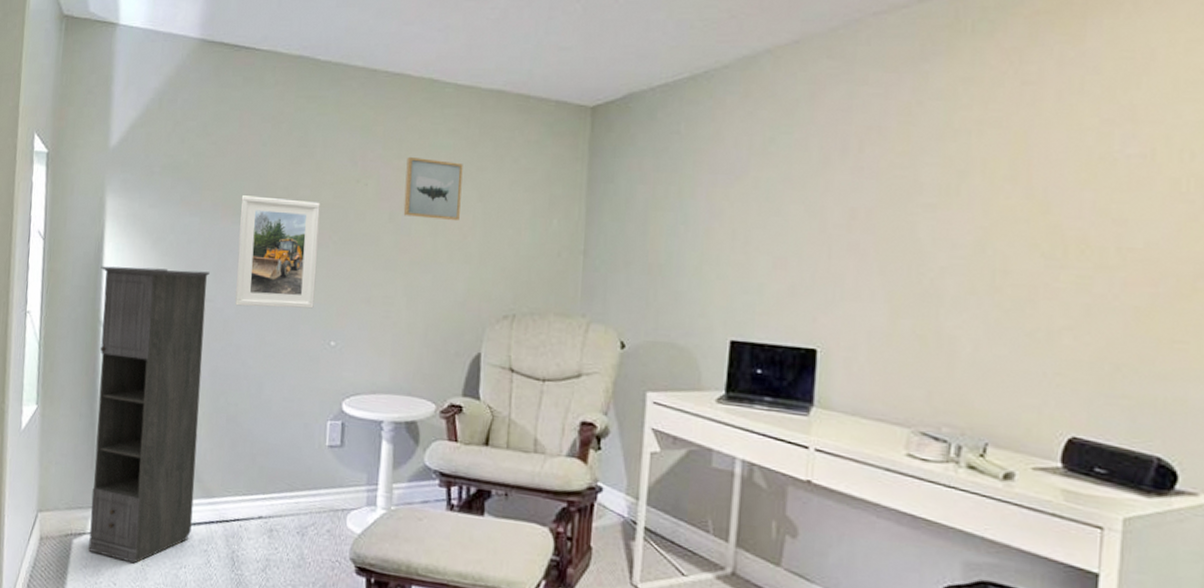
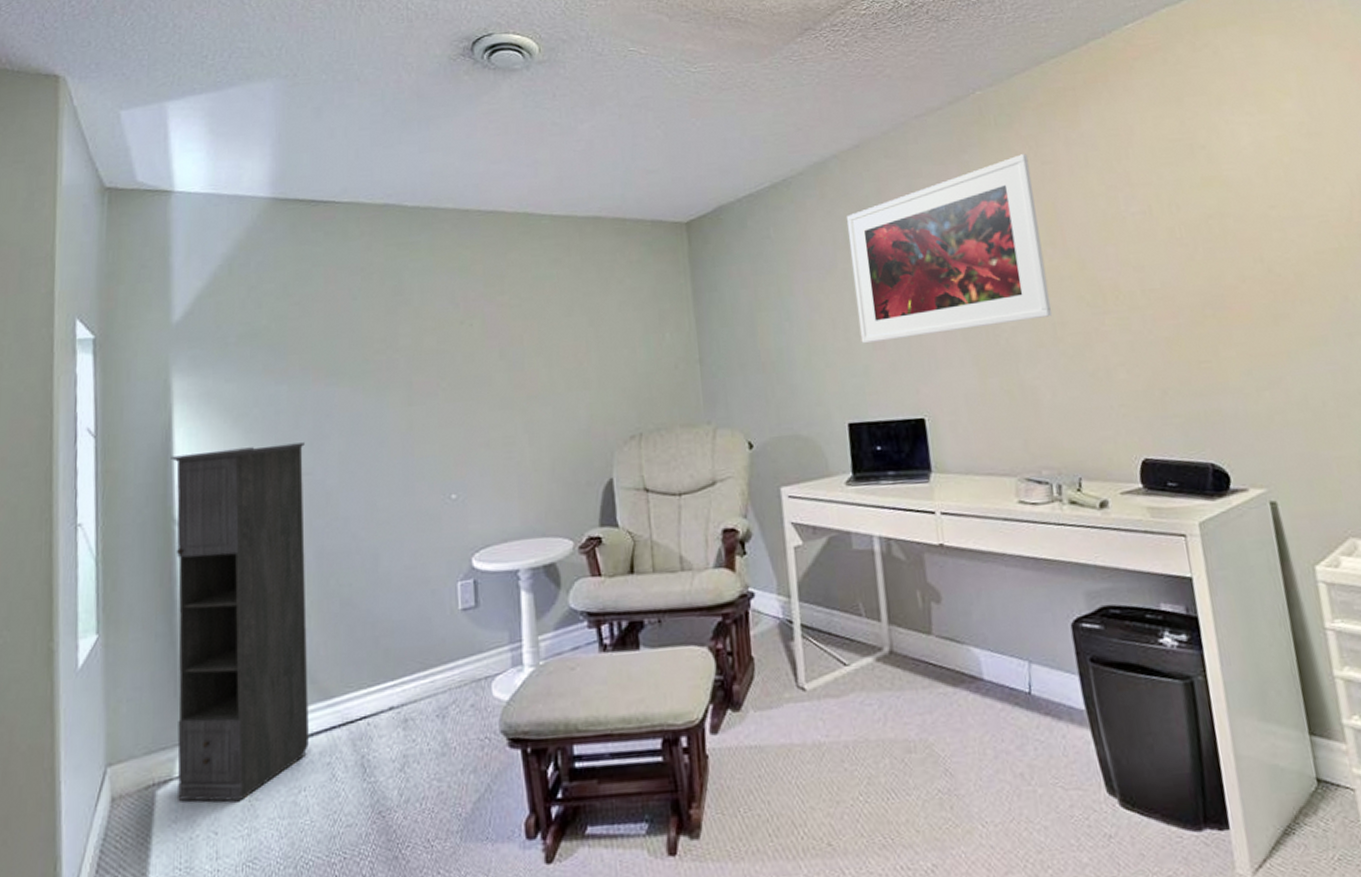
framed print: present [235,195,321,309] -> none [334,350,428,474]
wall art: present [403,157,463,222] -> none [511,291,572,351]
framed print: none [761,70,1006,263] -> present [847,154,1052,344]

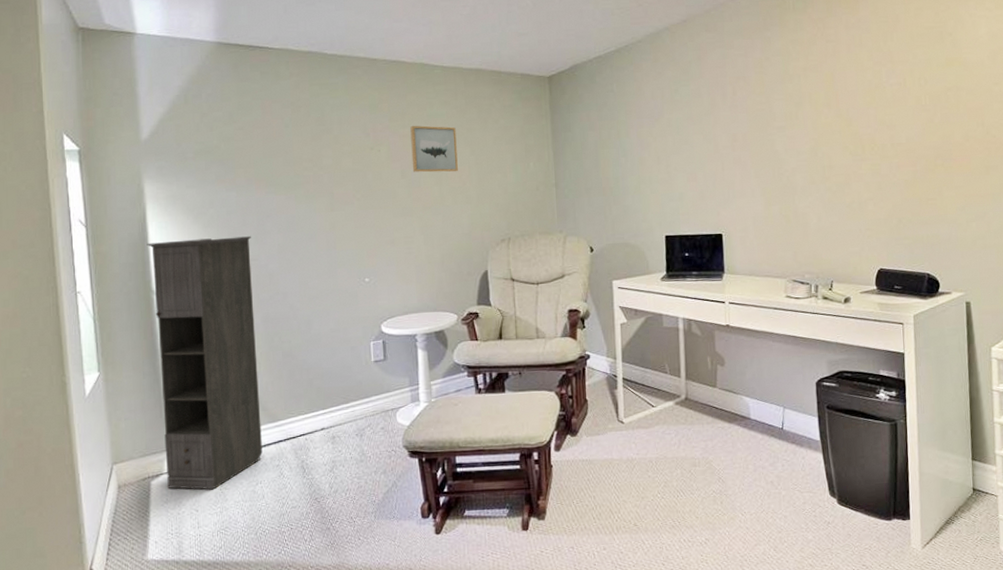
wall art: none [511,291,572,351] -> present [410,125,458,173]
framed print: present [847,154,1052,344] -> none [673,33,823,177]

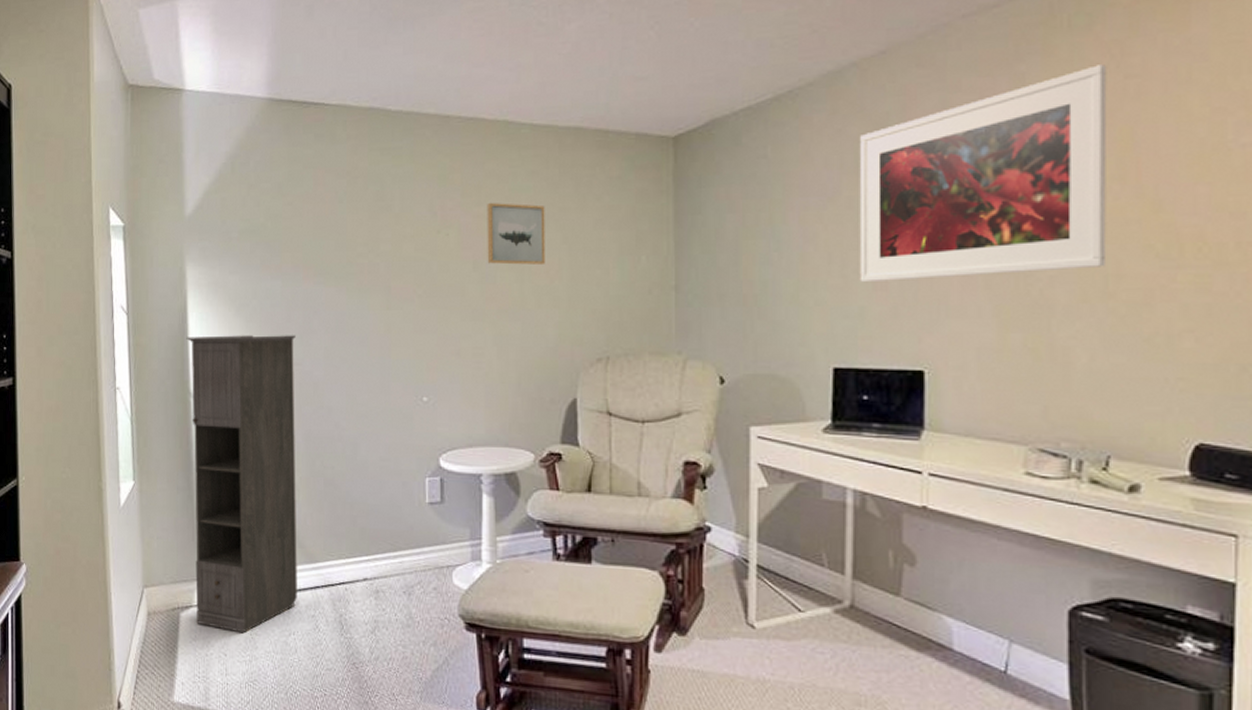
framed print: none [673,33,823,177] -> present [859,64,1107,283]

